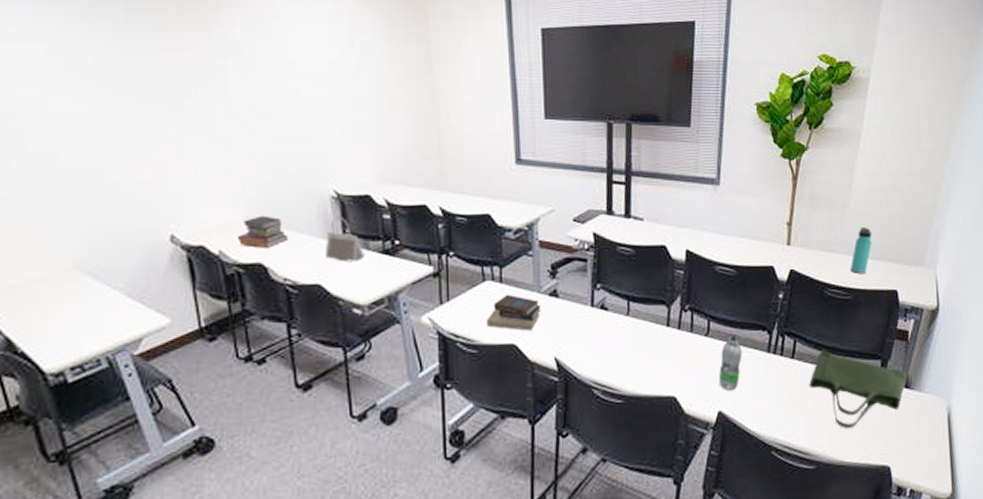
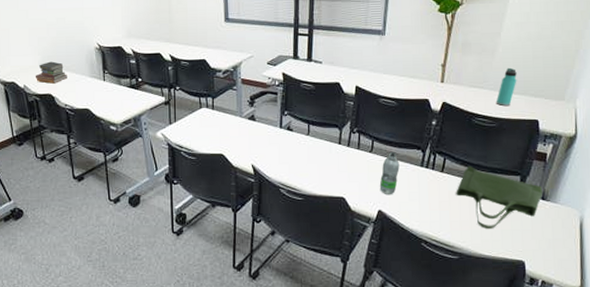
handbag: present [324,217,365,263] -> none [91,62,118,94]
books: present [487,294,541,331] -> none [203,117,242,145]

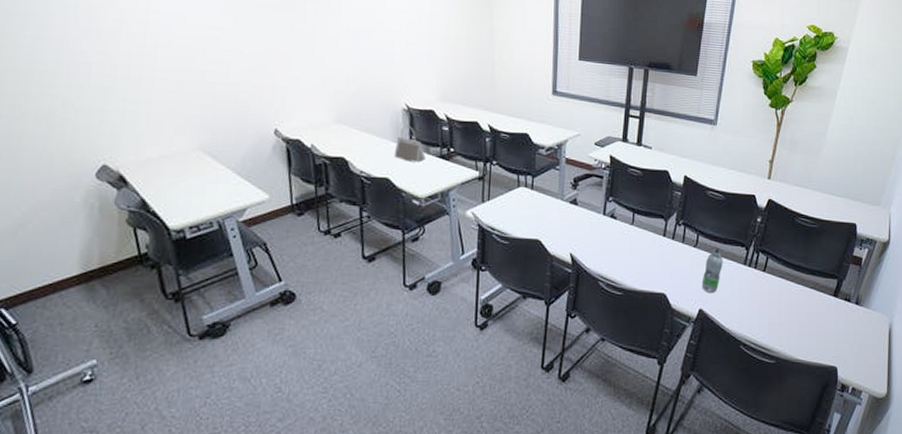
books: present [35,61,67,84] -> none [326,119,366,146]
handbag: none [91,62,118,94] -> present [393,126,426,163]
tote bag: present [456,165,543,230] -> none [776,266,858,334]
thermos bottle: present [496,67,517,107] -> none [818,169,839,208]

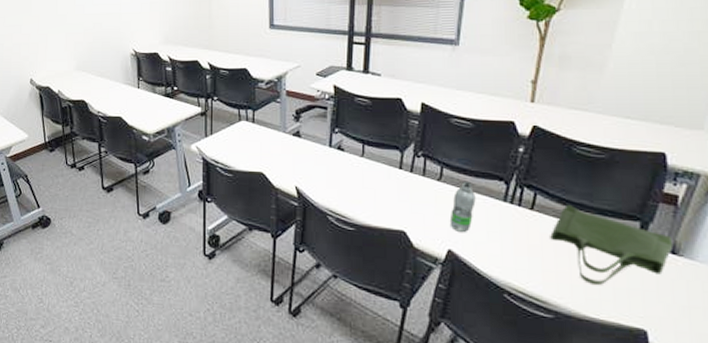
handbag: present [393,126,426,163] -> none [125,69,152,102]
tote bag: none [776,266,858,334] -> present [550,204,674,286]

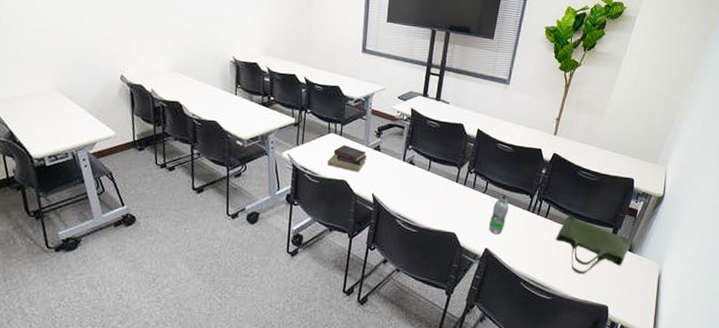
books: none [241,132,286,163] -> present [327,144,367,173]

